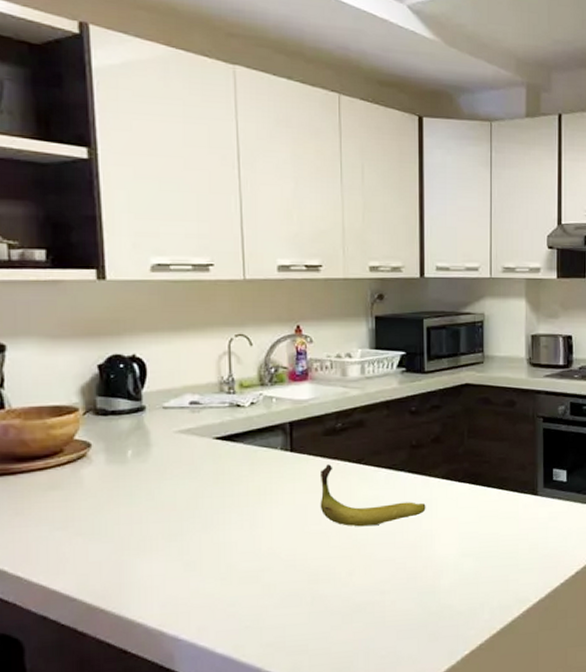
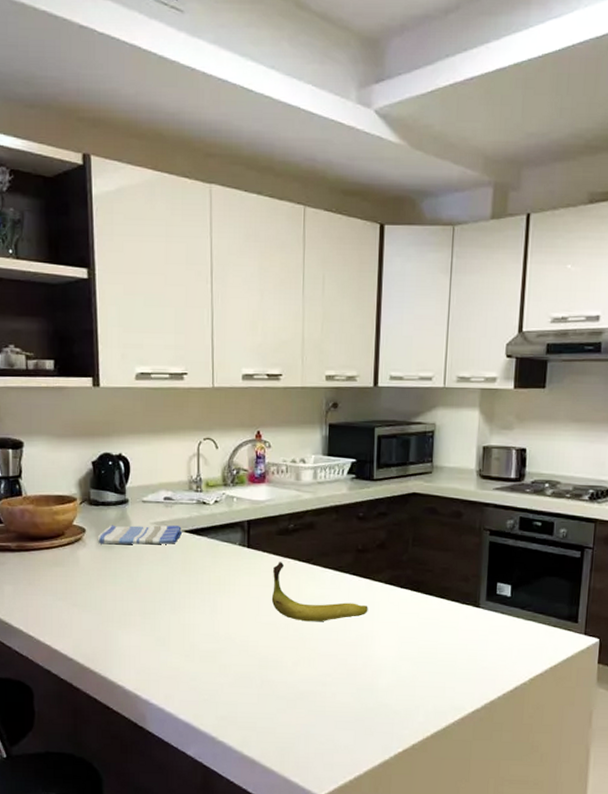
dish towel: none [106,433,214,460] -> present [97,525,183,545]

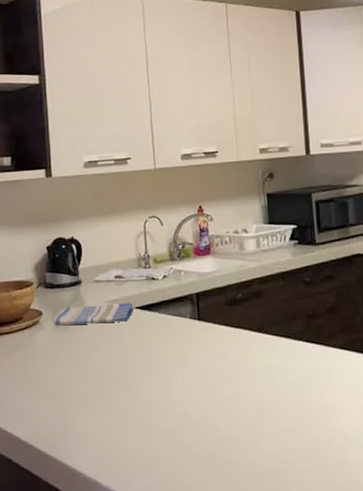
banana: present [271,562,368,622] -> none [224,333,326,394]

